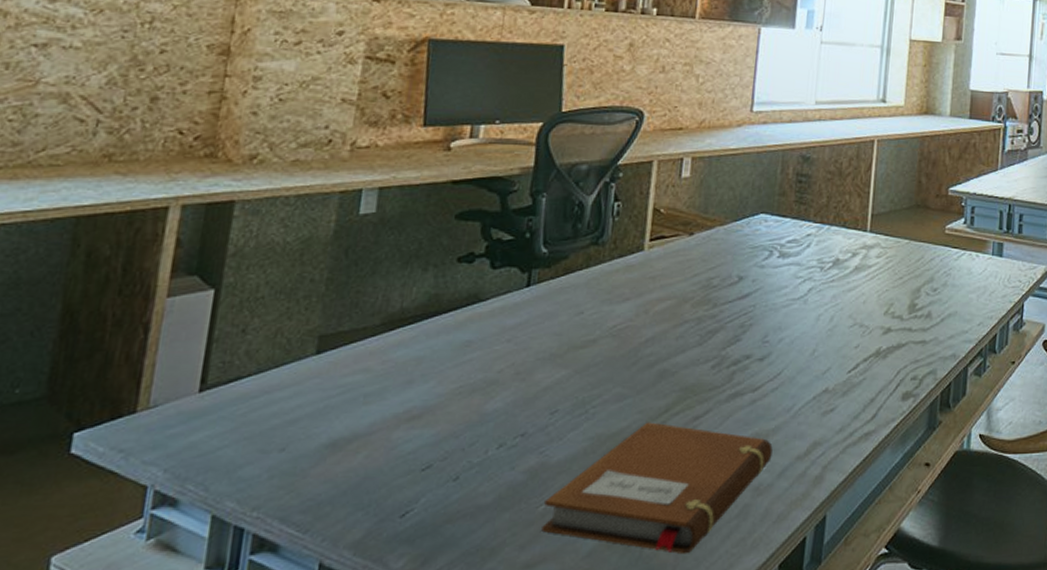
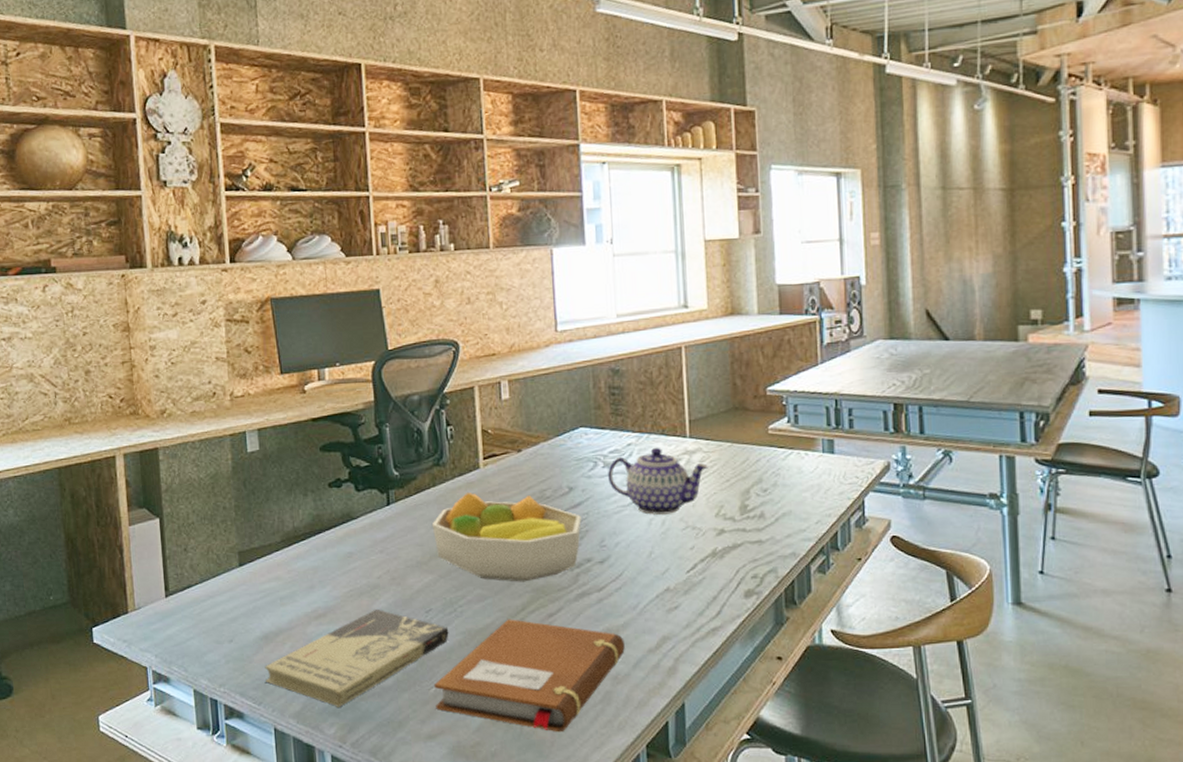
book: none [321,409,575,533] -> present [265,608,449,707]
fruit bowl: none [576,277,747,380] -> present [431,493,581,582]
teapot: none [781,239,885,310] -> present [608,447,710,515]

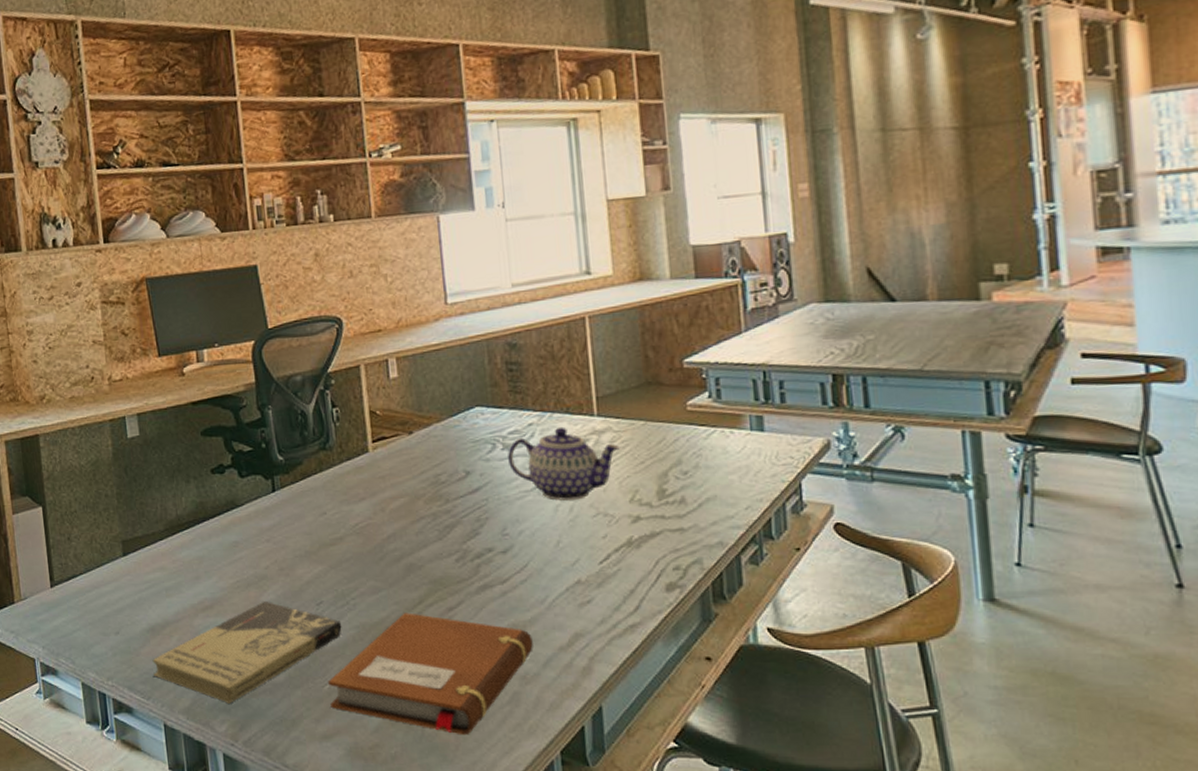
fruit bowl: present [431,493,581,582] -> none [320,478,481,574]

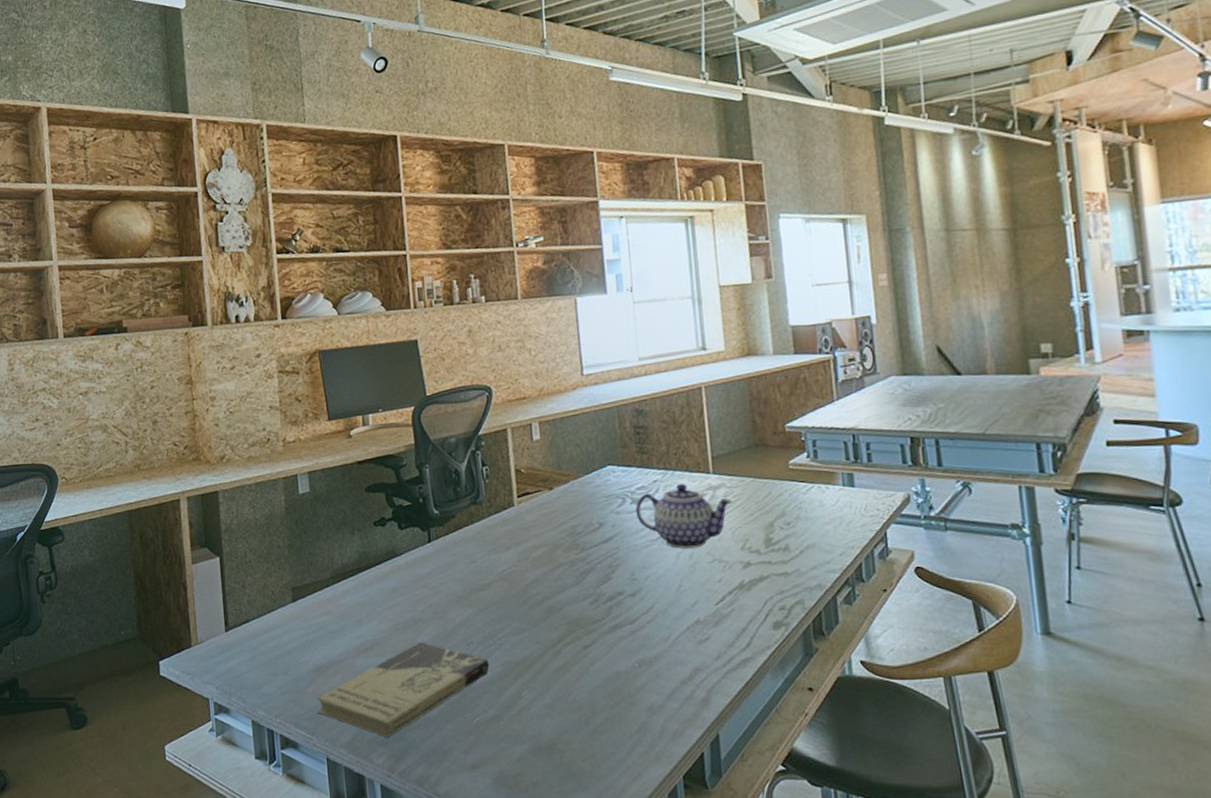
notebook: present [328,613,533,735] -> none [477,651,659,763]

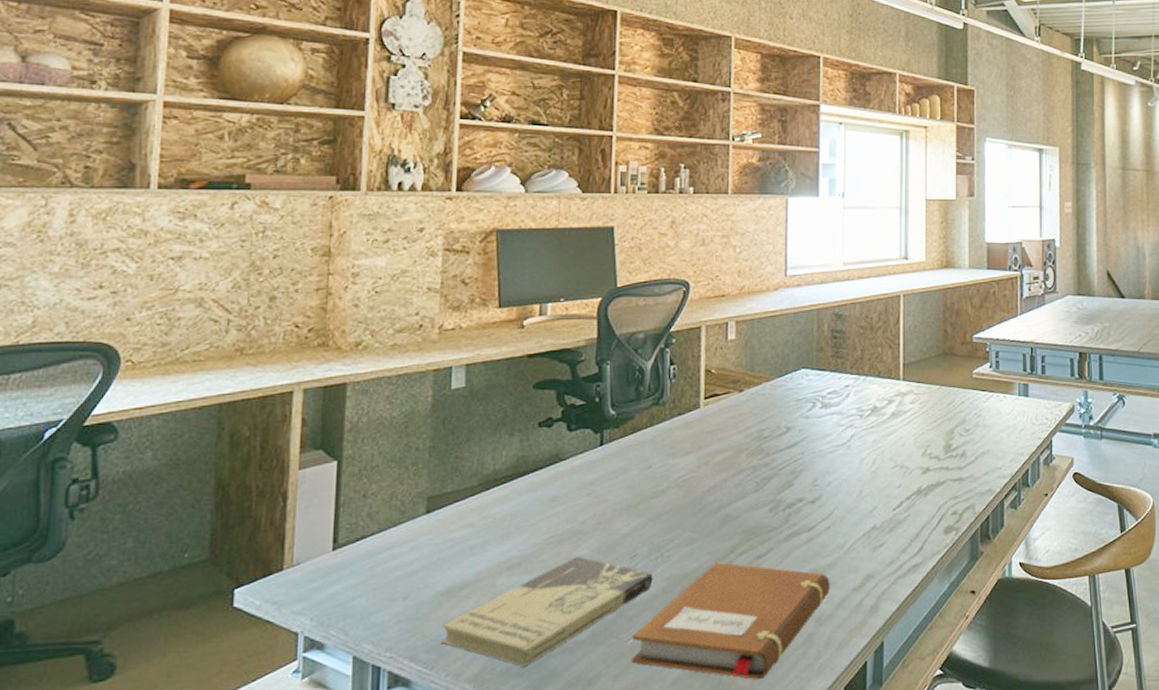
notebook: none [477,651,659,763] -> present [632,562,830,680]
teapot: present [636,483,733,549] -> none [825,388,919,454]

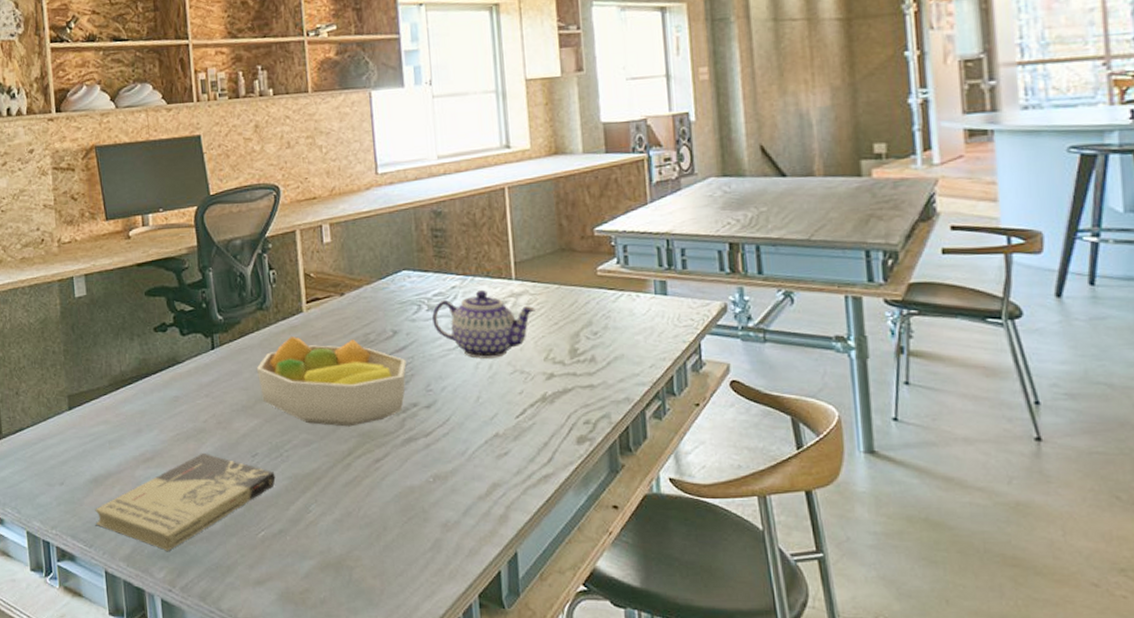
notebook: present [632,562,830,680] -> none [262,464,454,580]
fruit bowl: none [645,433,797,524] -> present [256,337,407,427]
teapot: none [825,388,919,454] -> present [432,289,537,359]

